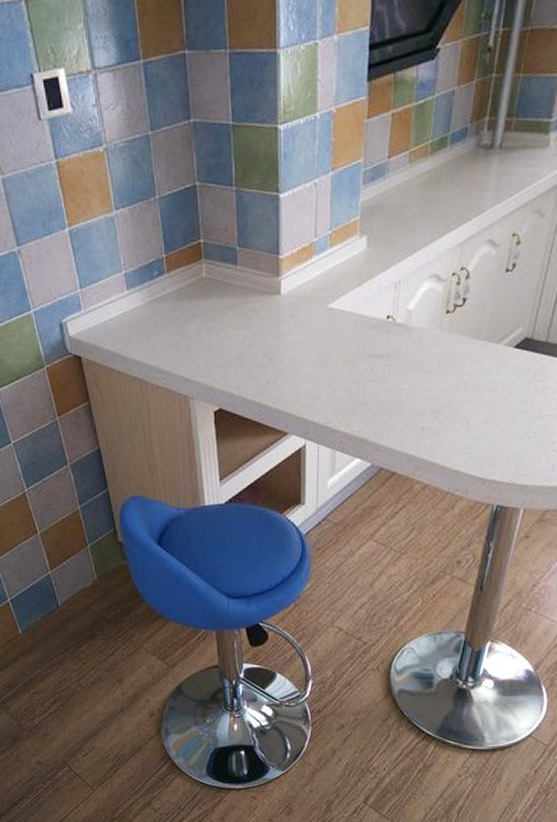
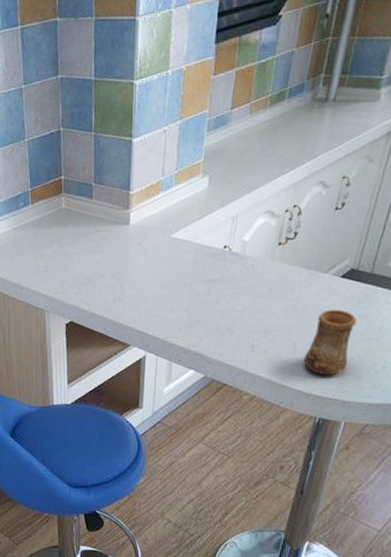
cup: none [478,383,532,458] -> present [303,309,356,376]

